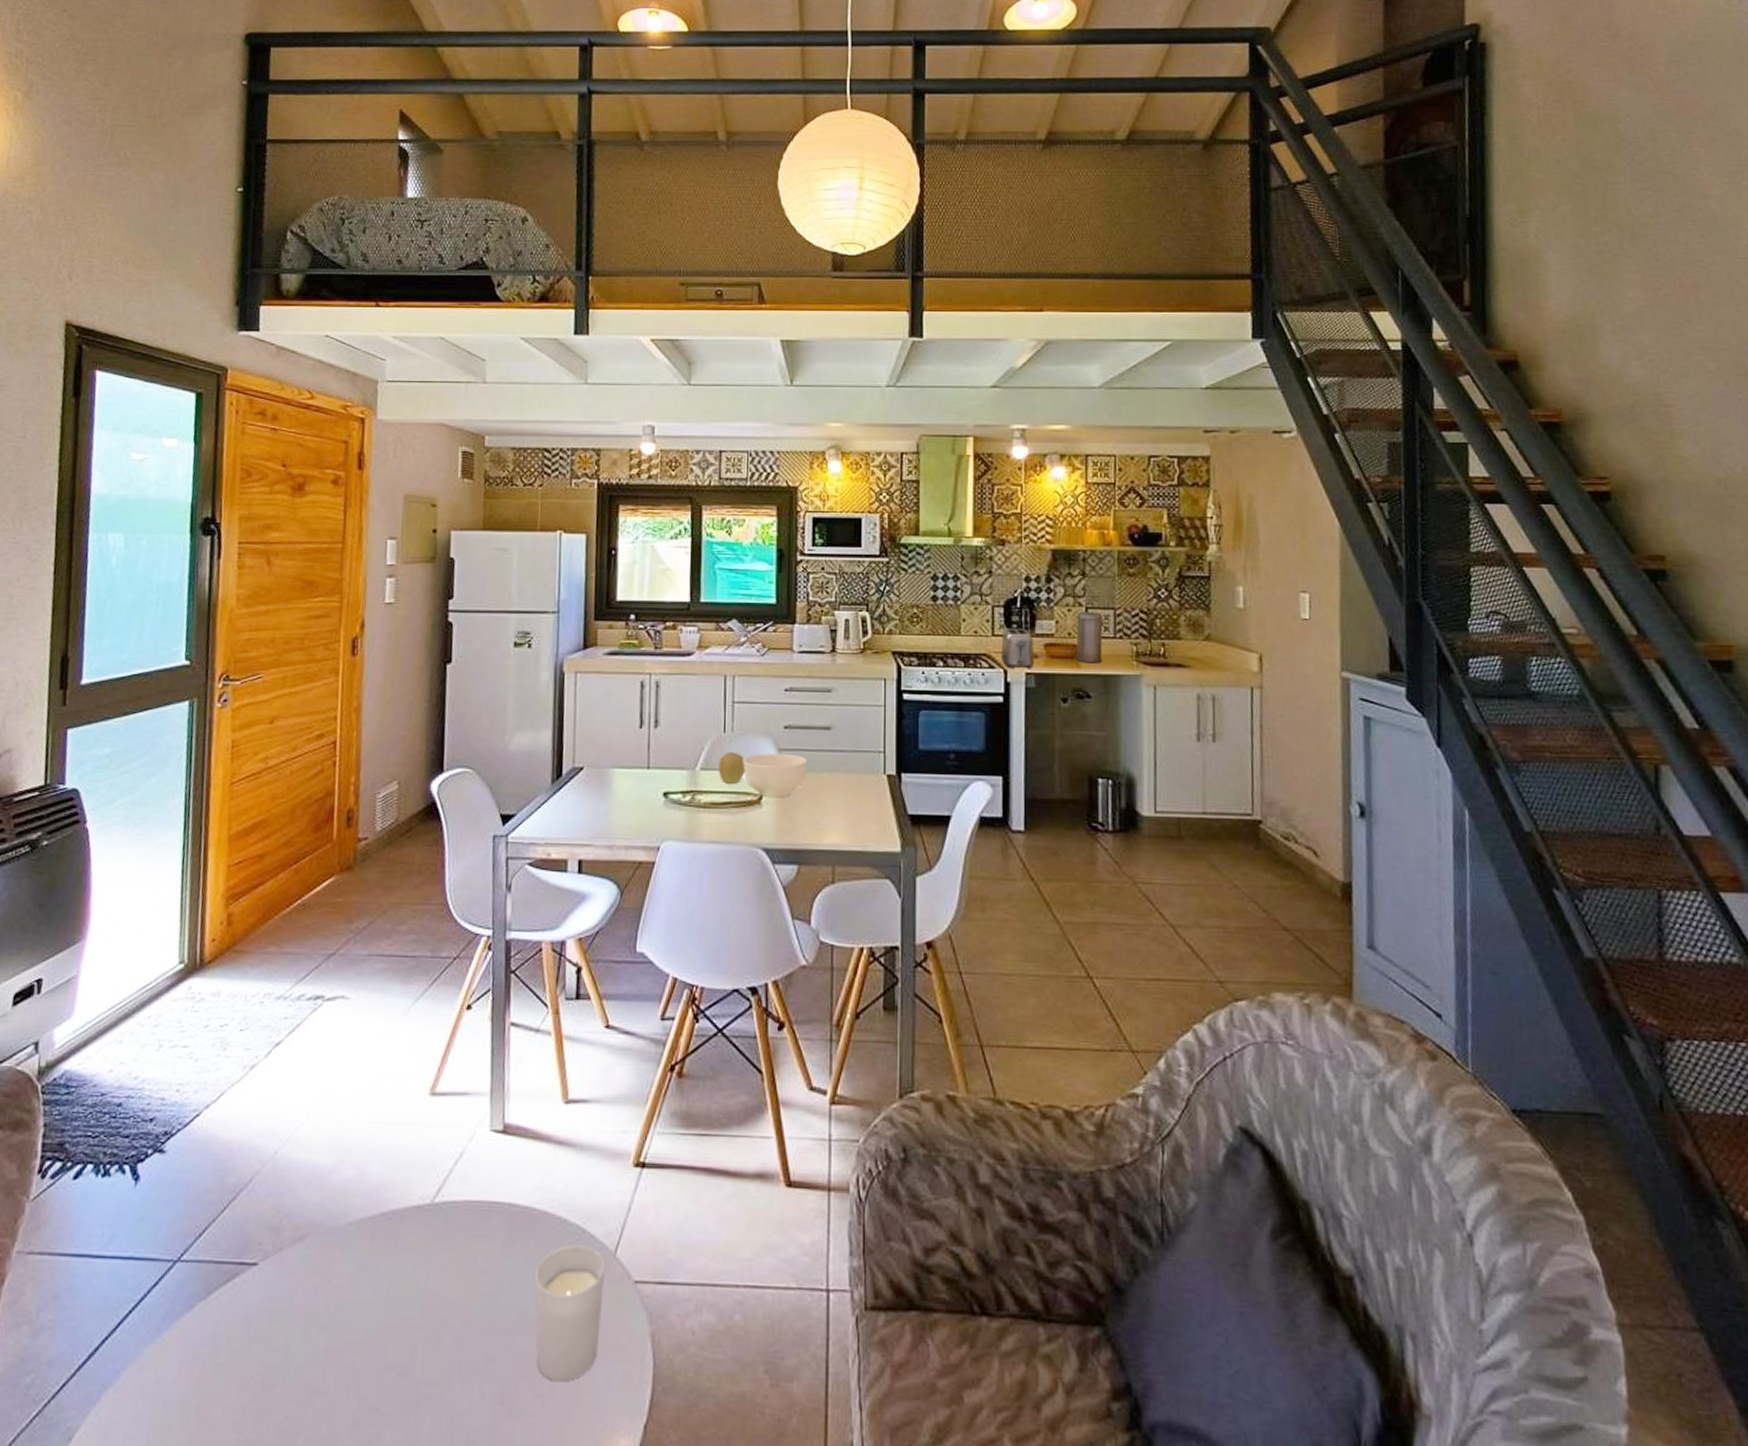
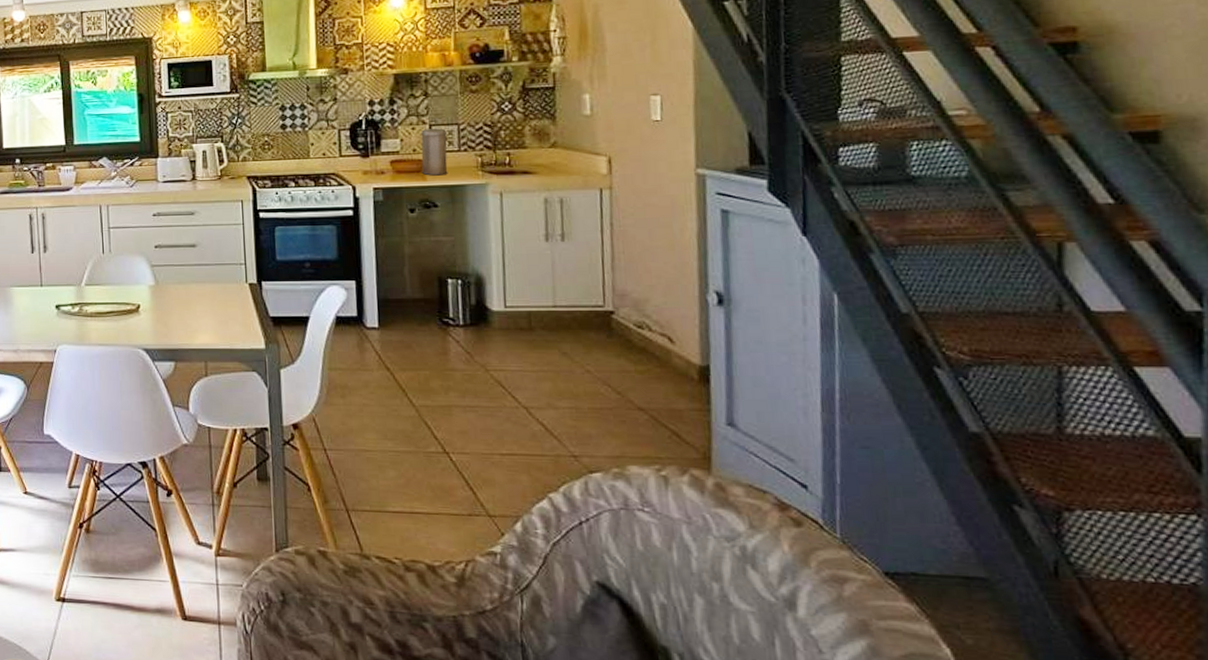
fruit: present [718,751,746,784] -> none [100,269,124,296]
bowl: present [743,753,807,799] -> none [121,269,177,307]
toaster: present [1000,627,1033,669] -> none [348,148,381,185]

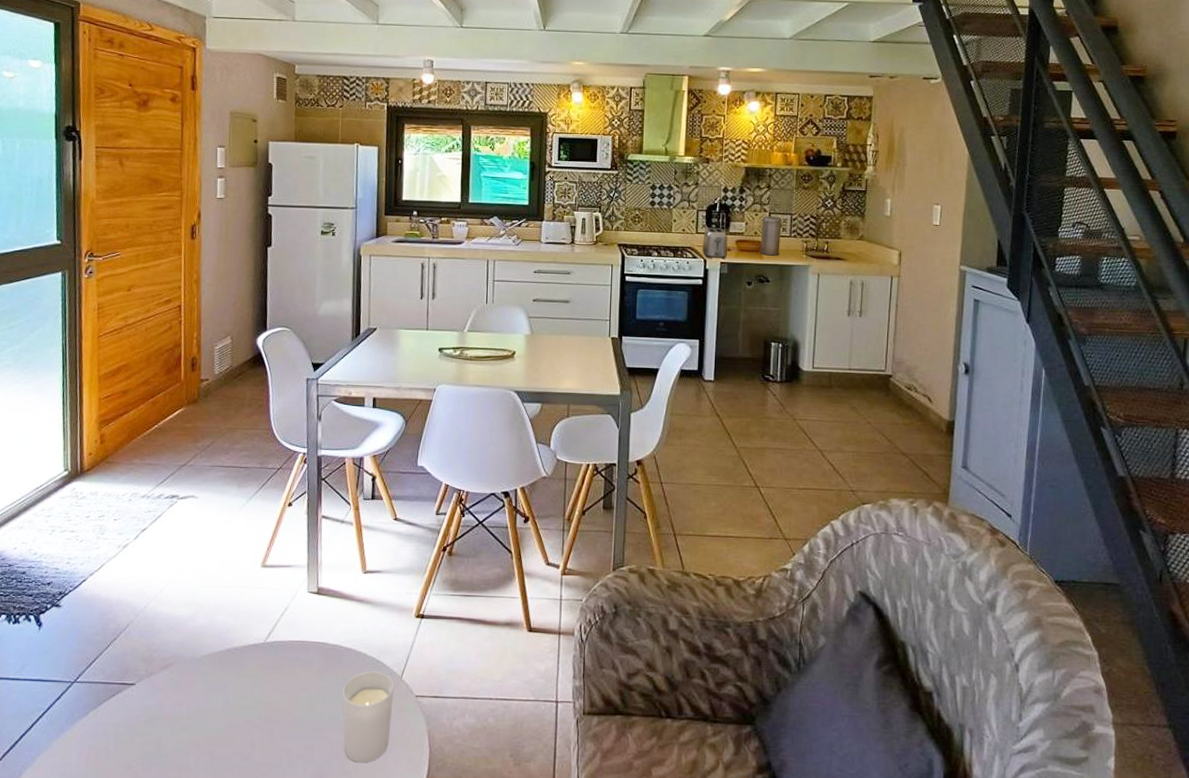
toaster: none [348,148,381,185] -> present [701,227,727,260]

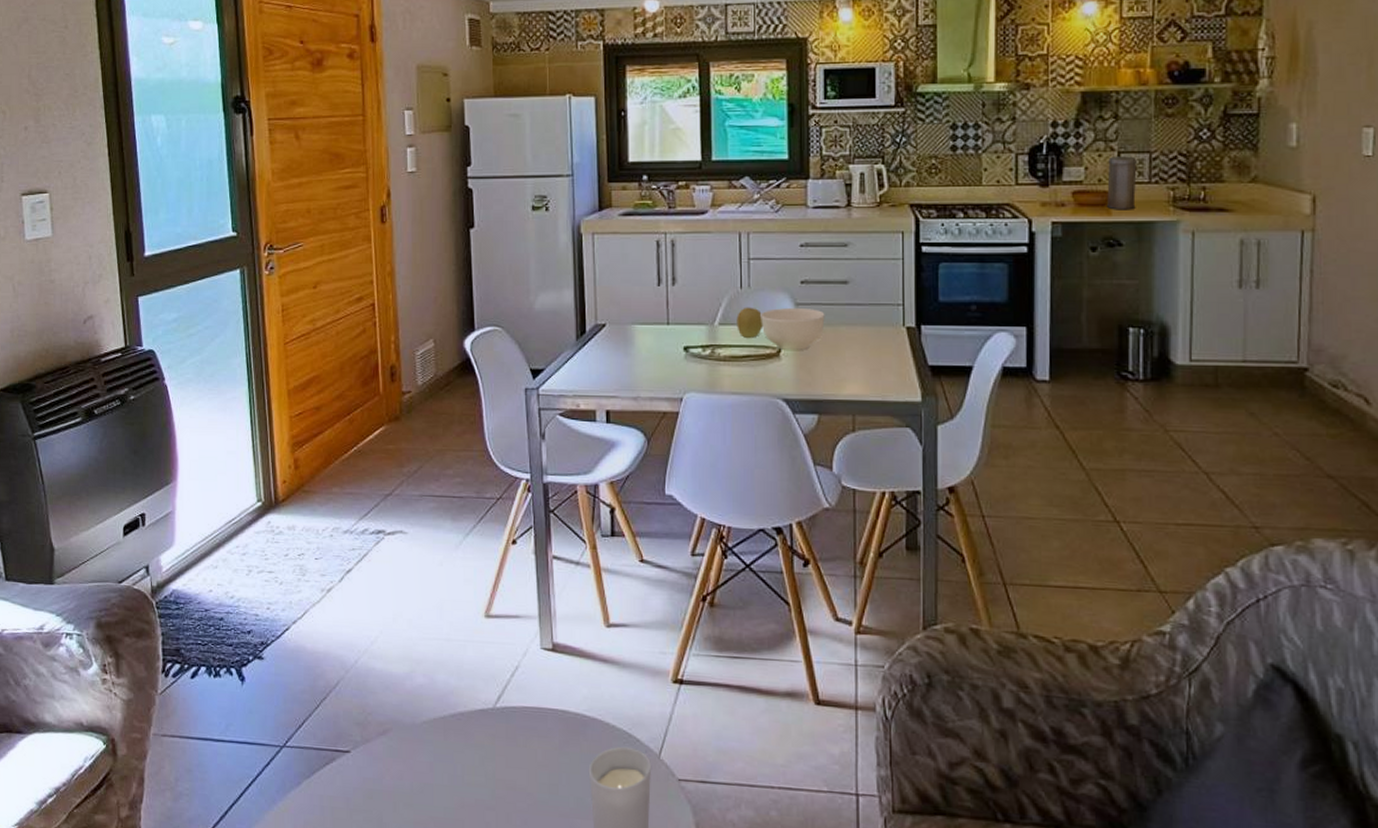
fruit: none [481,318,503,343] -> present [737,307,763,338]
bowl: none [500,320,551,354] -> present [761,308,825,351]
toaster: present [701,227,727,260] -> none [1024,175,1060,218]

